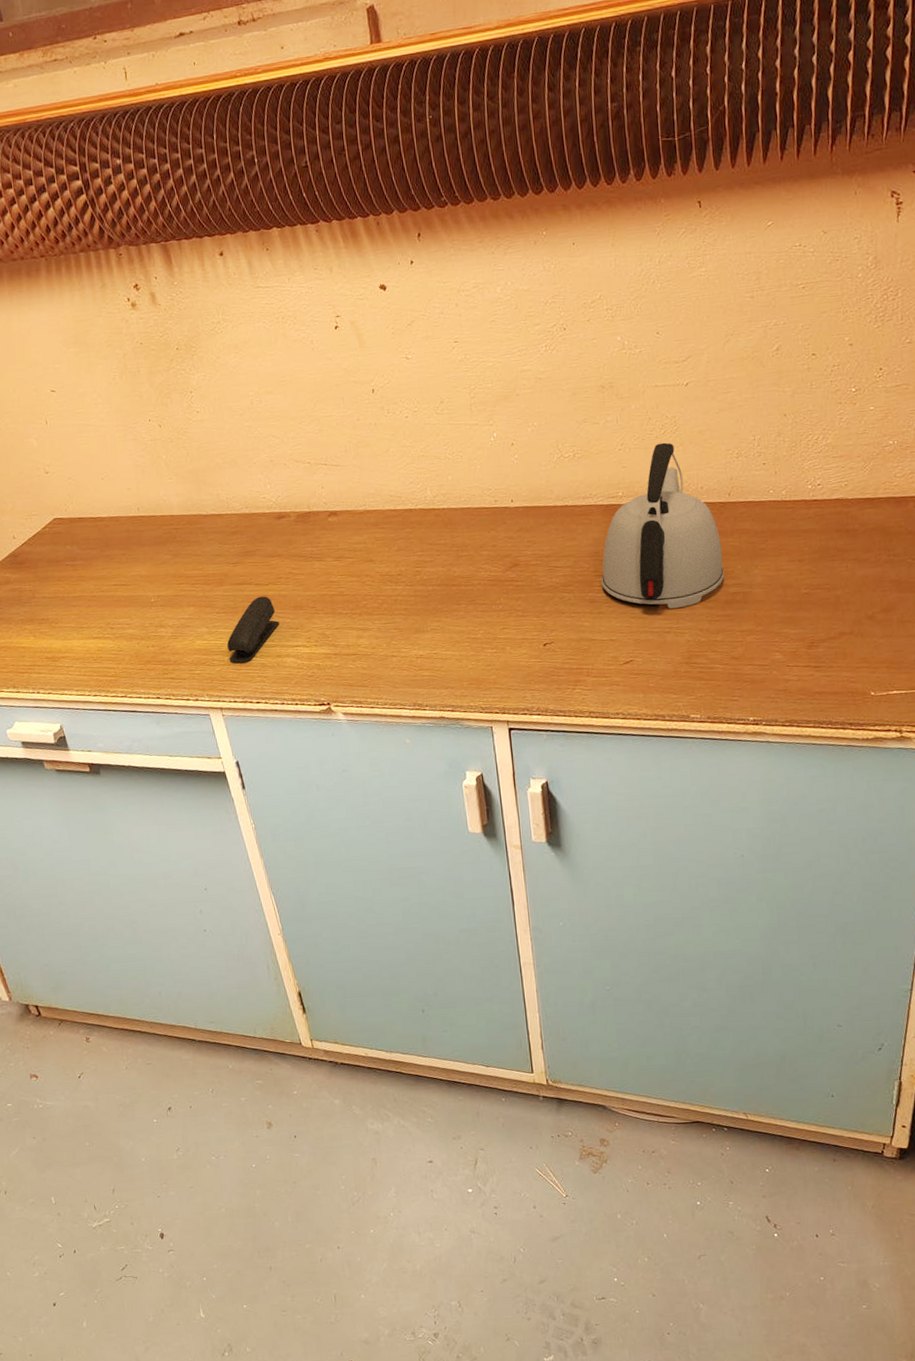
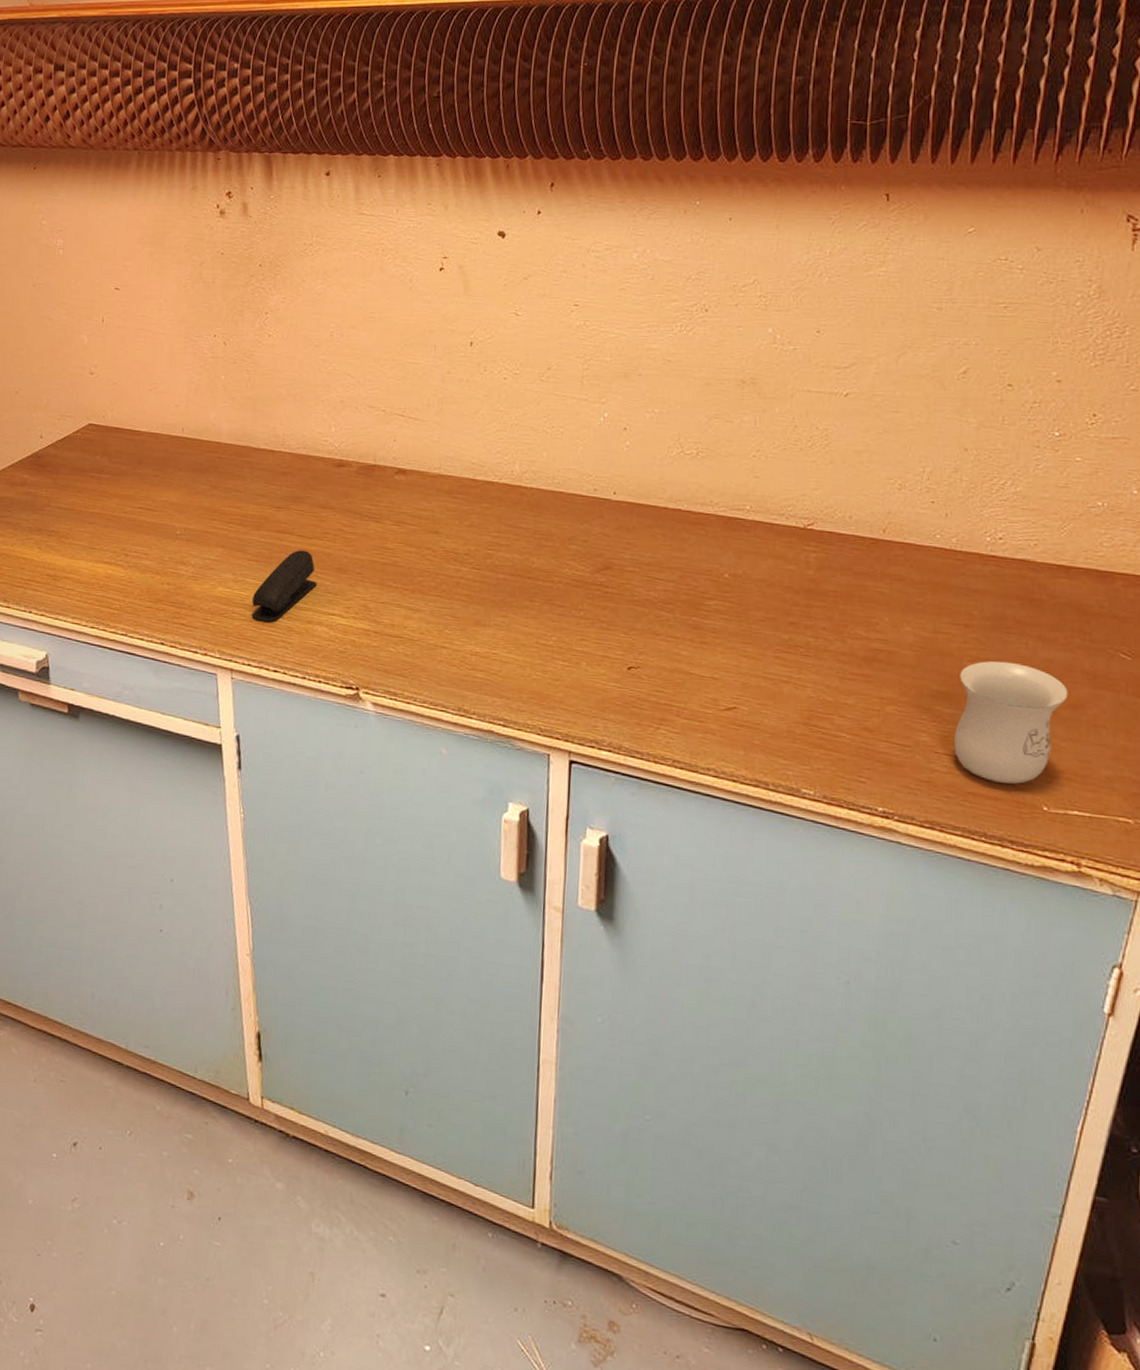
kettle: present [601,442,724,609] -> none [710,456,868,655]
mug: none [799,583,882,680] -> present [954,661,1068,784]

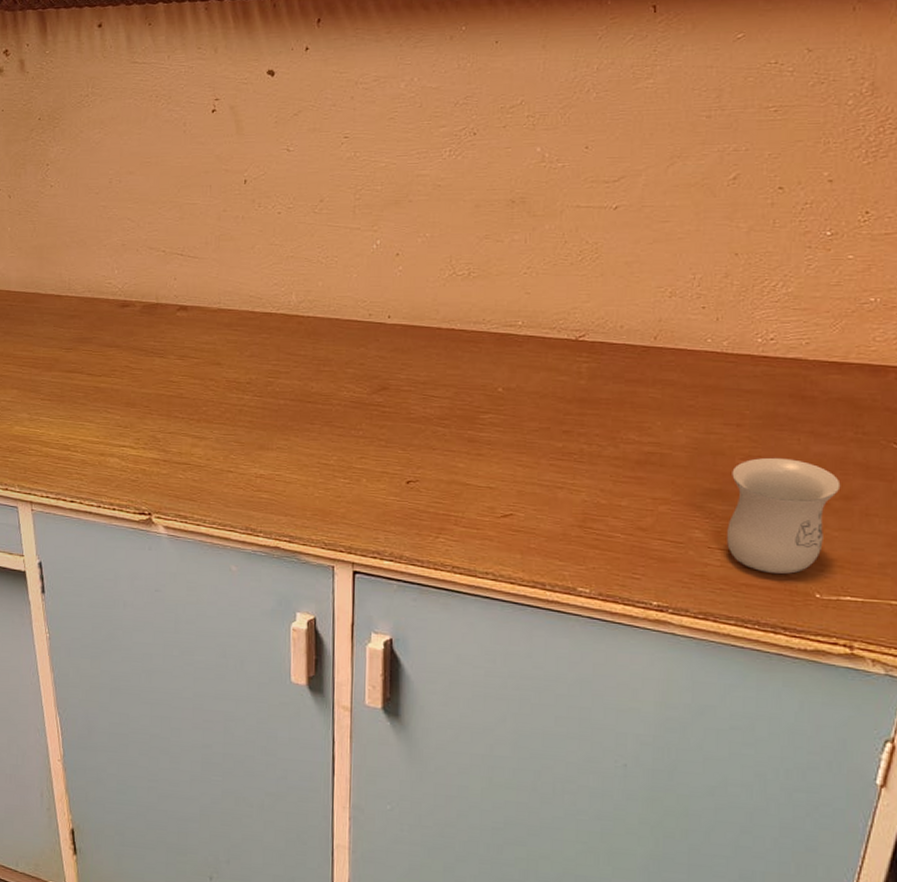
stapler: present [251,550,317,622] -> none [47,387,107,456]

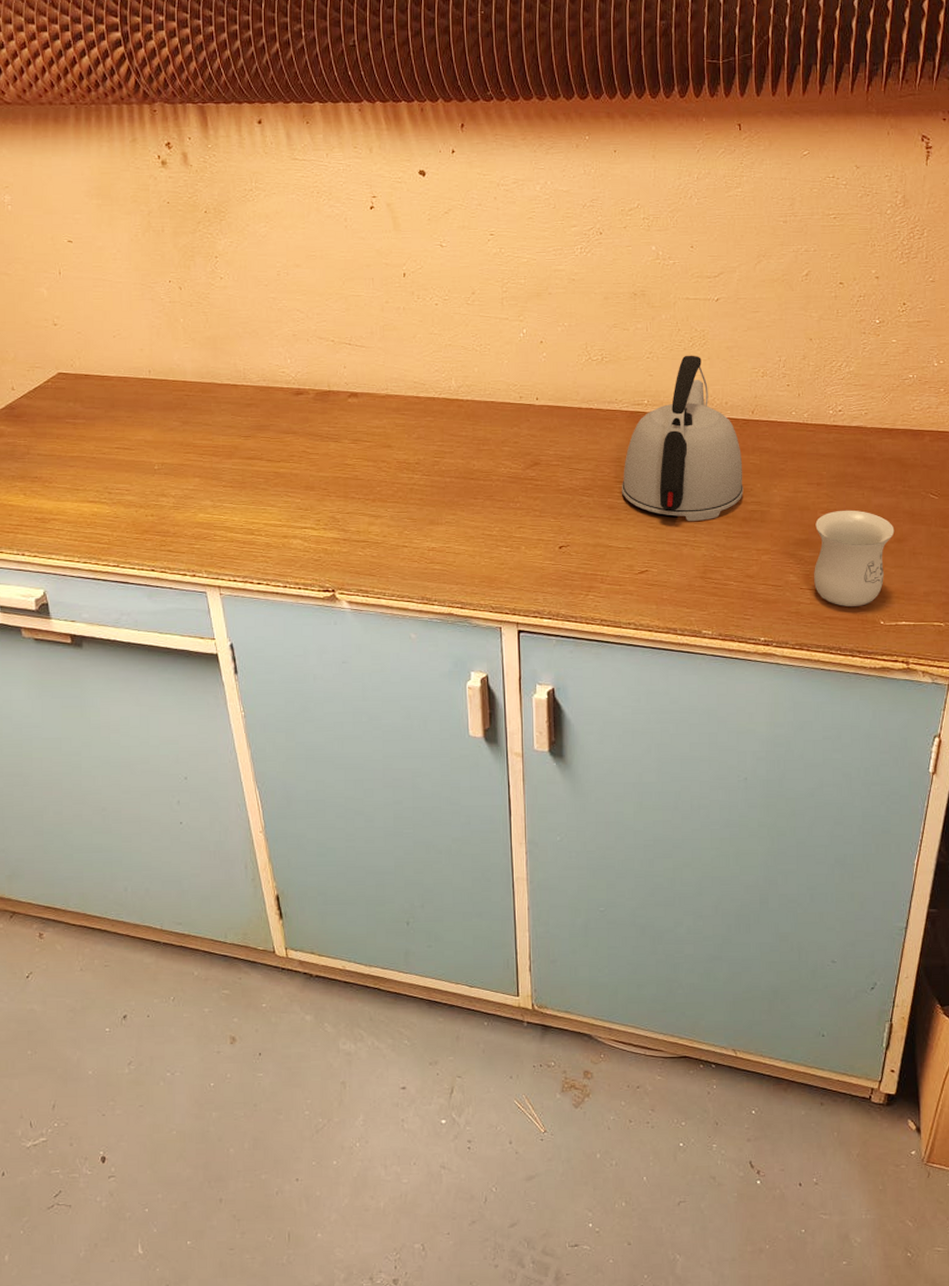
kettle: none [485,271,640,461] -> present [622,355,744,521]

